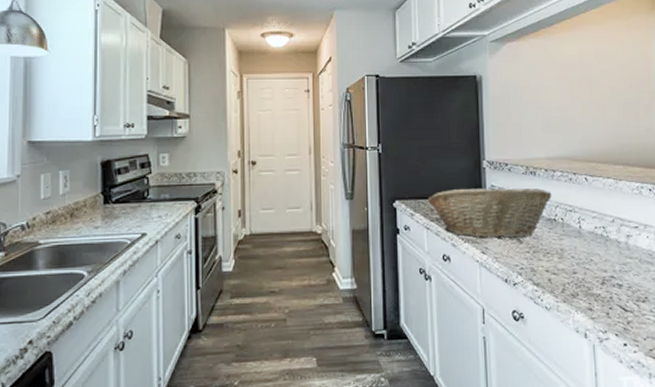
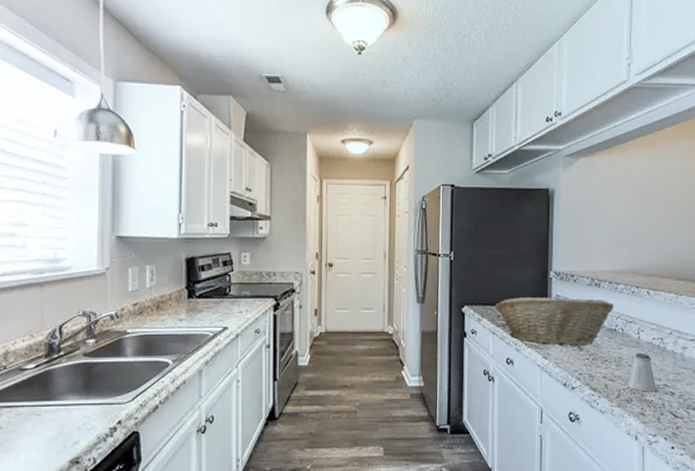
saltshaker: none [573,243,603,285] -> present [628,353,657,392]

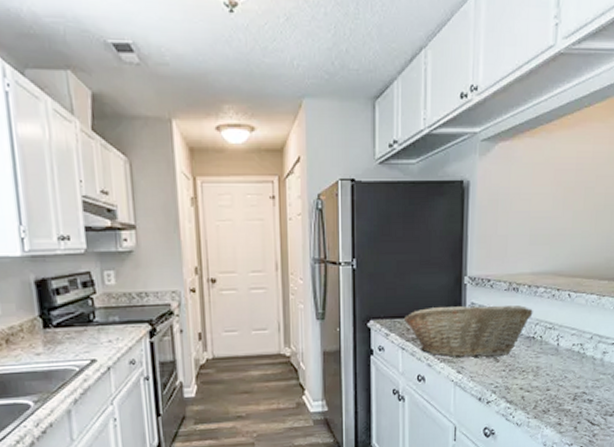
saltshaker: present [628,353,657,392] -> none [546,360,575,402]

